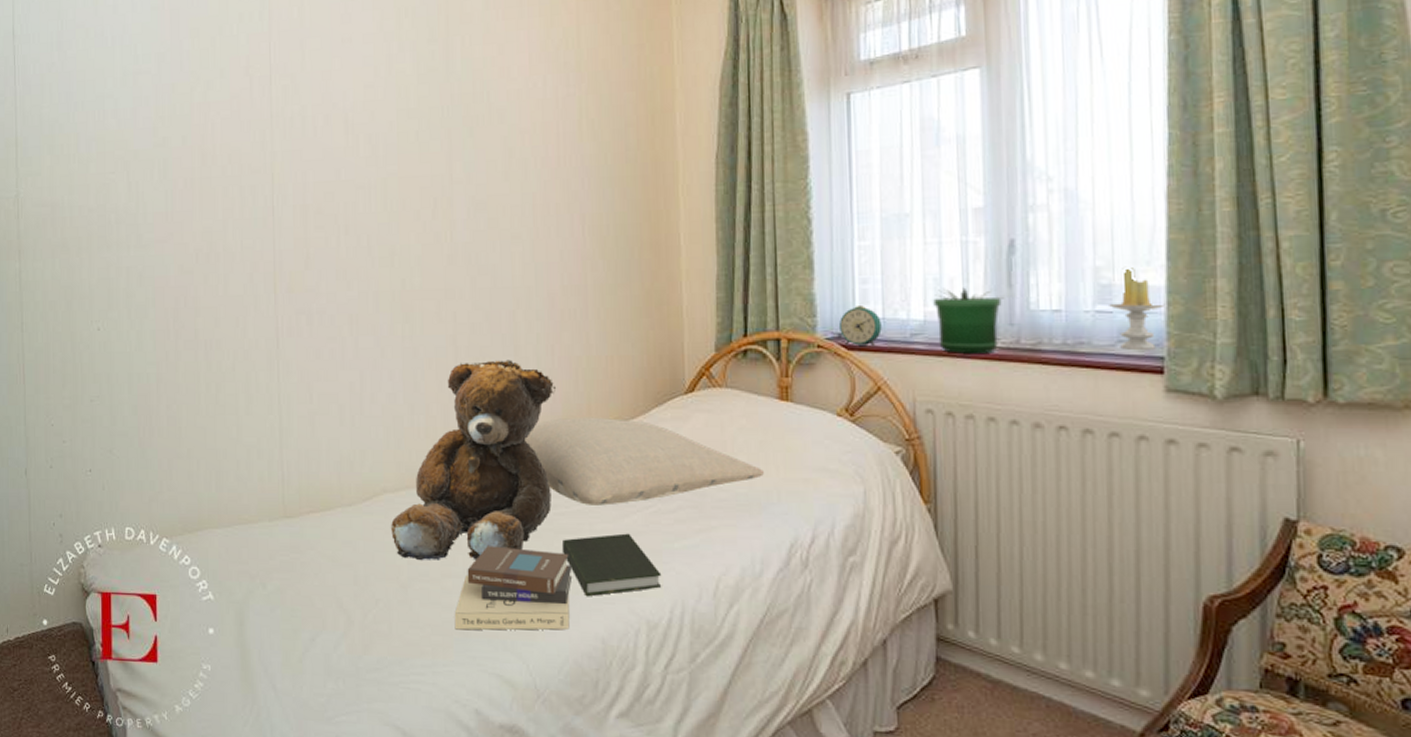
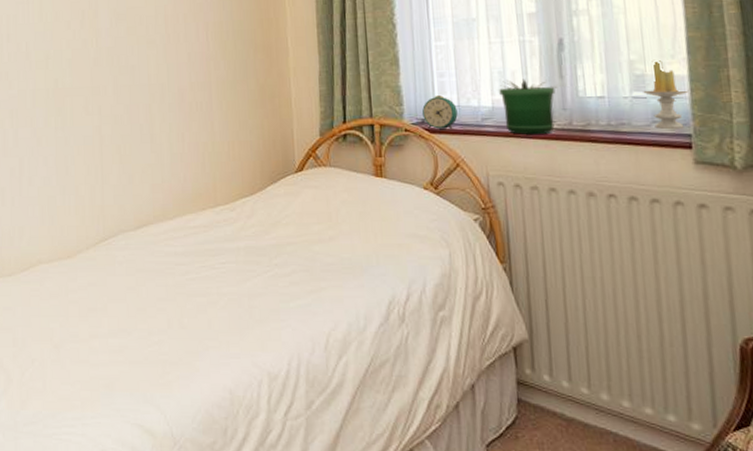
teddy bear: present [390,360,557,561] -> none [44,146,187,324]
books: present [454,546,573,630] -> none [100,309,203,385]
pillow: present [525,417,764,506] -> none [160,194,364,271]
book: present [561,533,662,596] -> none [193,295,280,351]

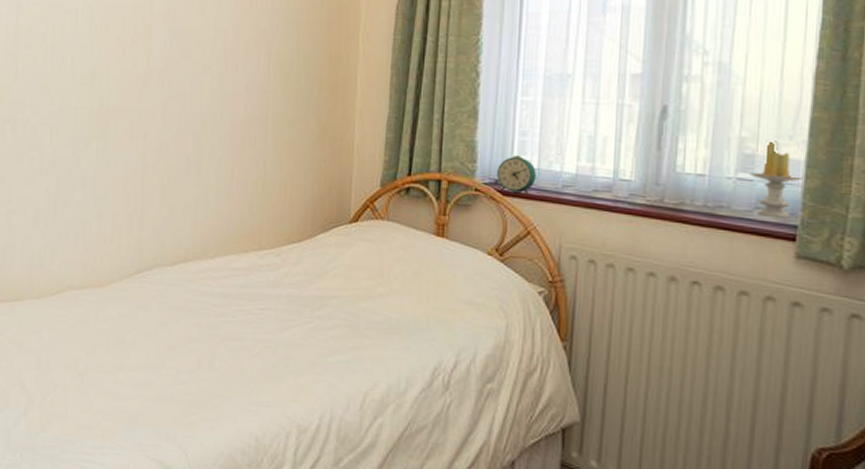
planter: present [499,79,558,135] -> none [586,145,654,209]

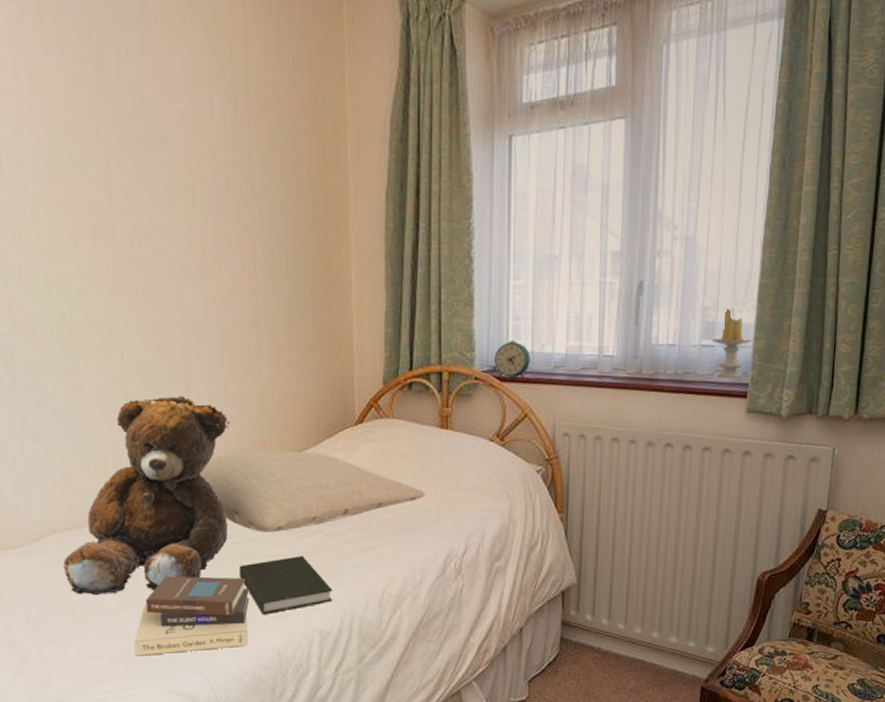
teddy bear: none [72,177,233,357] -> present [62,396,231,596]
books: none [123,345,234,426] -> present [134,576,250,656]
pillow: none [200,235,416,319] -> present [200,449,425,533]
book: none [226,344,315,399] -> present [238,555,333,614]

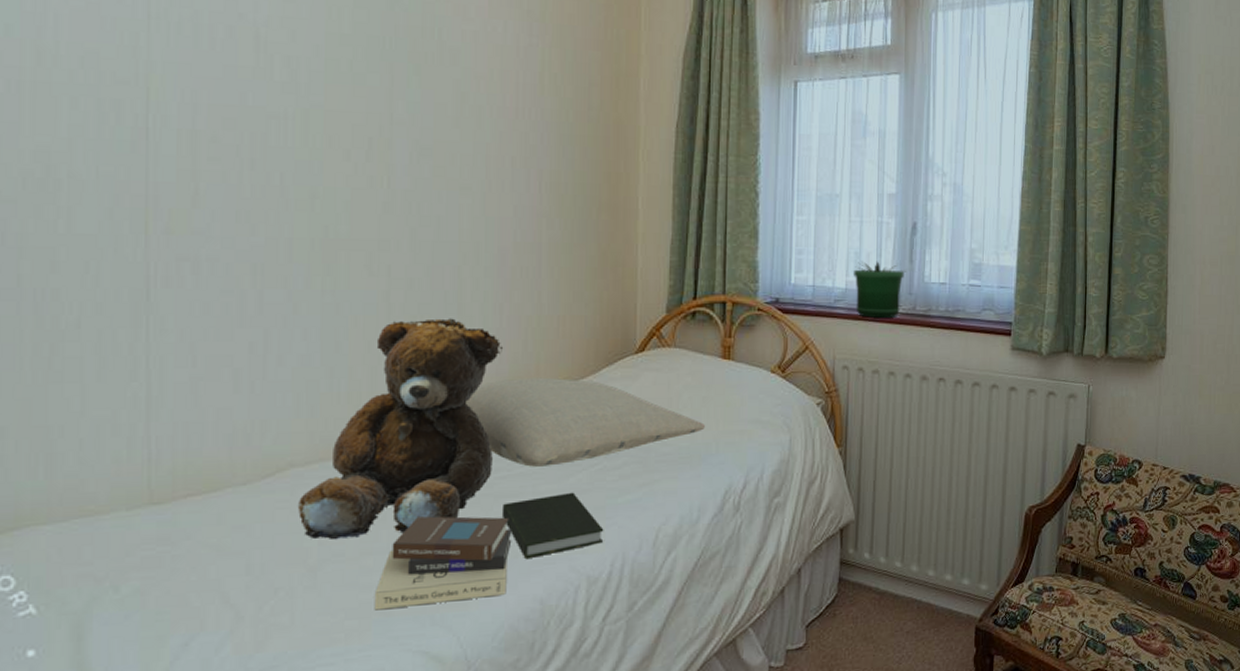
alarm clock: present [495,339,530,378] -> none [777,272,812,311]
planter: none [574,324,632,383] -> present [854,261,907,318]
candle: present [711,306,753,379] -> none [978,249,1015,317]

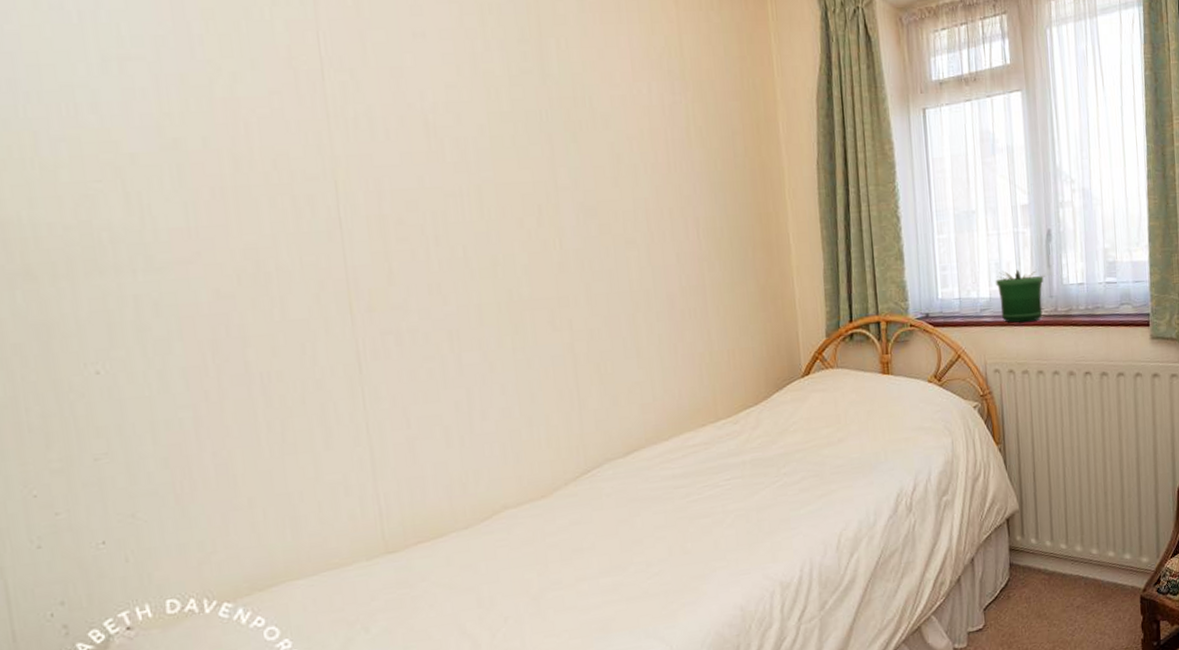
teddy bear: present [297,318,504,540] -> none [515,361,685,571]
books: present [374,516,512,611] -> none [592,536,710,629]
pillow: present [466,377,705,467] -> none [653,406,873,490]
book: present [501,492,604,558] -> none [696,508,792,571]

